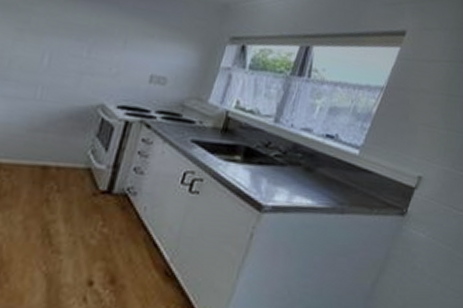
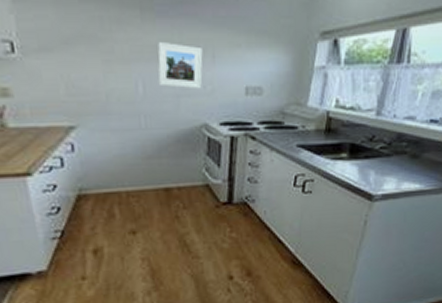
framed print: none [65,20,117,70] -> present [157,41,203,89]

